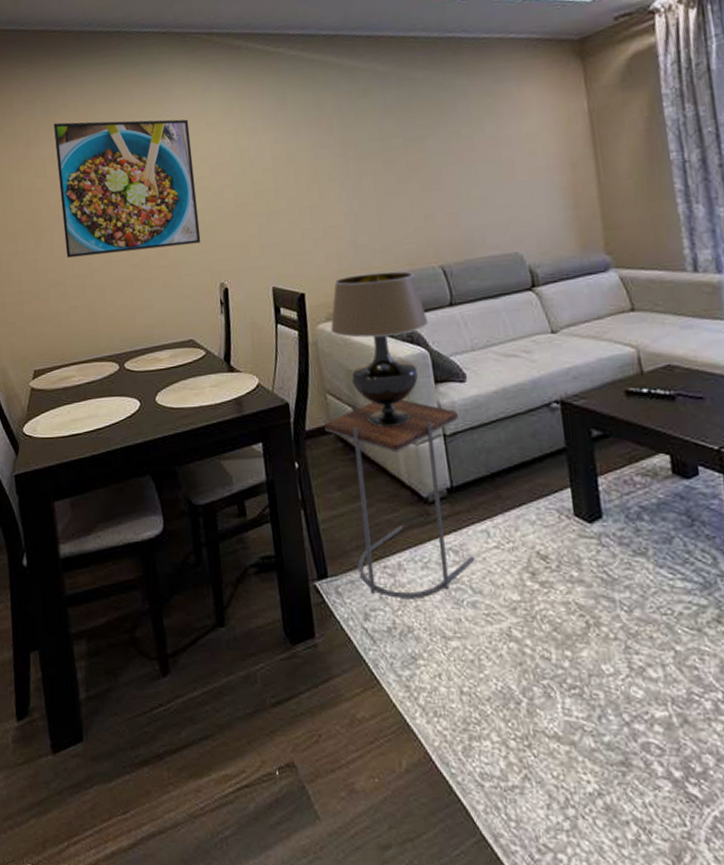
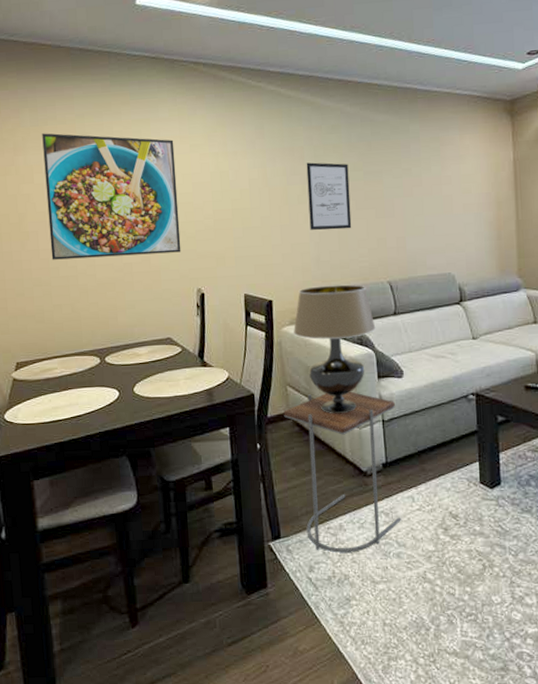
wall art: none [335,130,393,210] -> present [306,162,352,230]

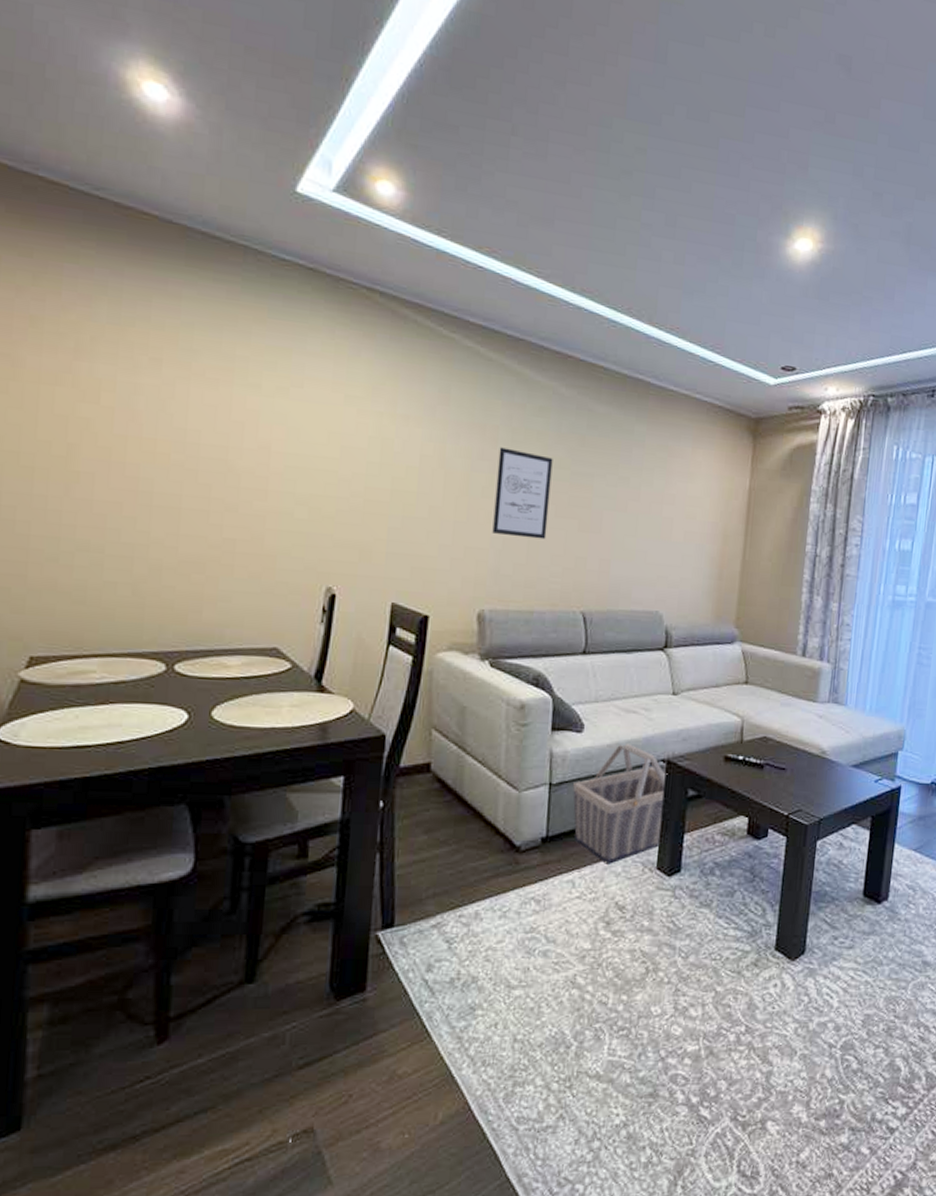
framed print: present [42,133,181,260] -> none [111,336,323,535]
side table: present [284,391,401,553] -> none [422,742,568,948]
table lamp: present [293,284,376,414] -> none [450,605,558,771]
basket: none [402,382,481,482] -> present [573,742,668,864]

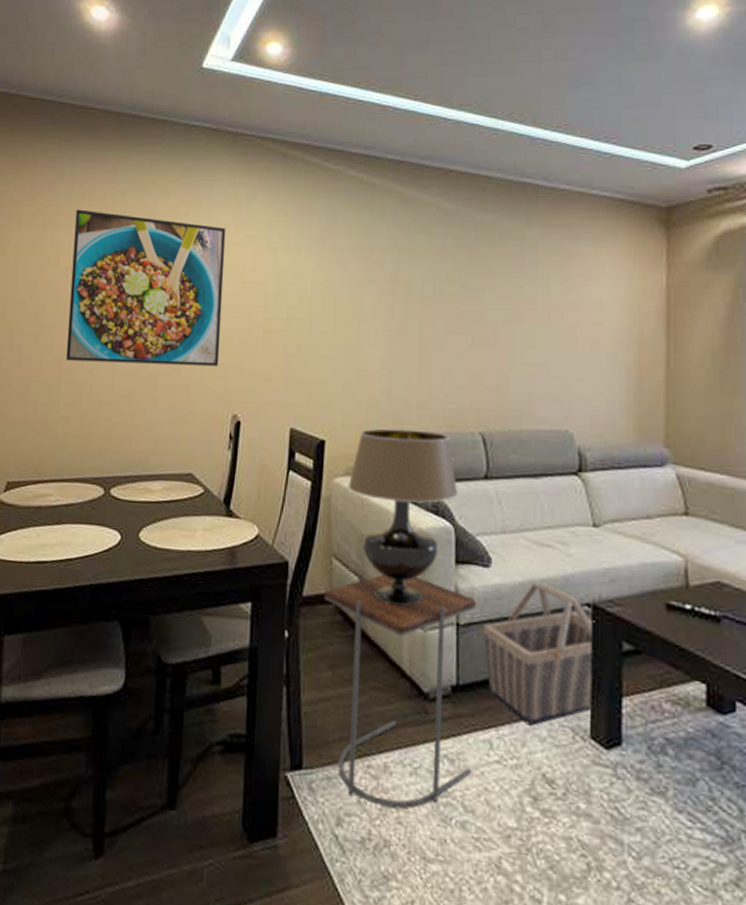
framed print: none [111,336,323,535] -> present [65,209,226,366]
side table: none [422,742,568,948] -> present [324,573,476,809]
table lamp: none [450,605,558,771] -> present [347,428,459,607]
wall art: present [492,447,553,540] -> none [383,268,440,358]

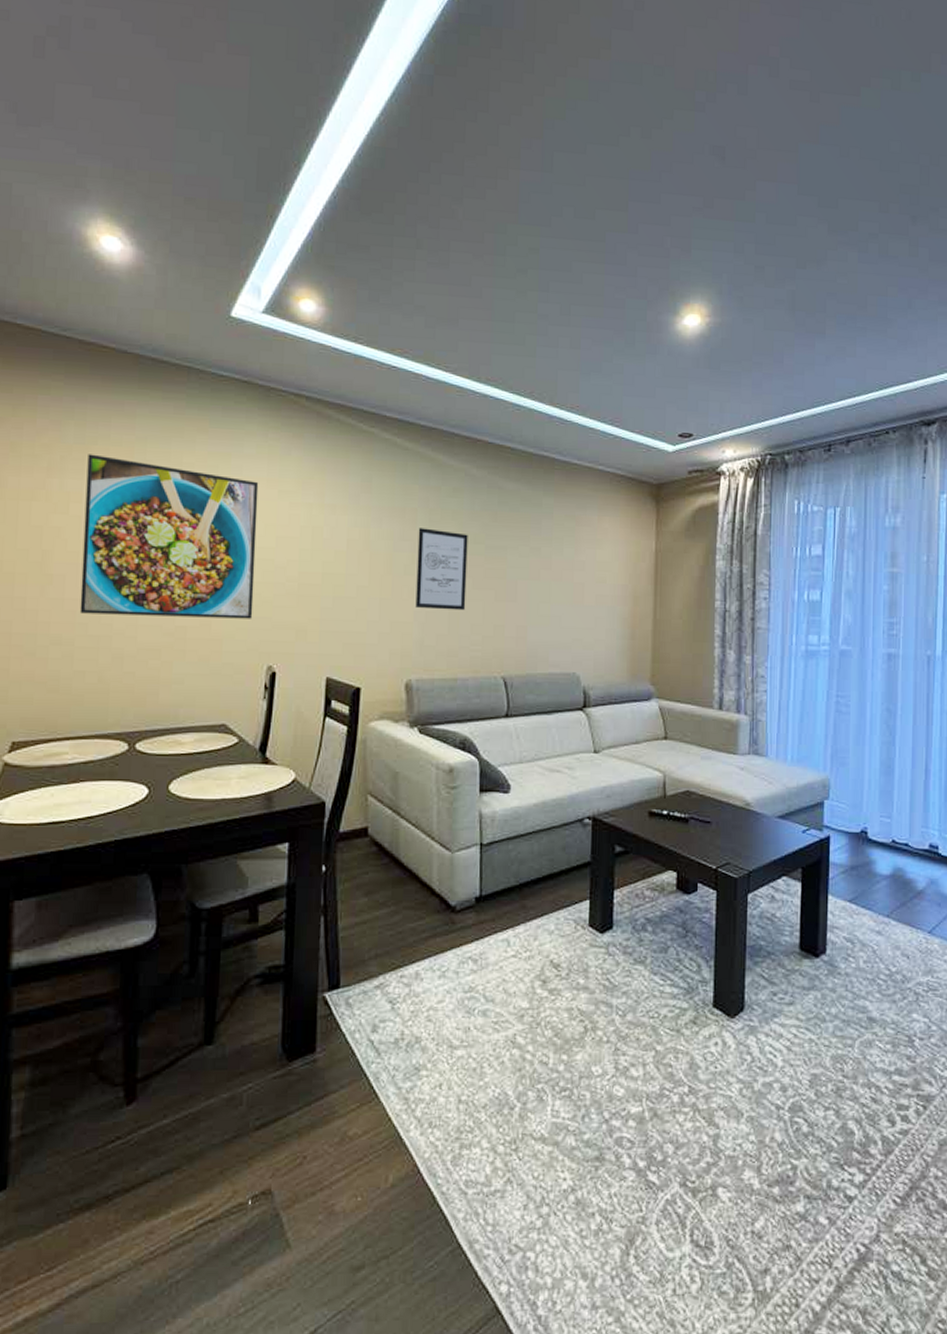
side table: present [324,573,476,809] -> none [360,806,497,1008]
table lamp: present [347,428,459,607] -> none [382,675,483,833]
wall art: none [383,268,440,358] -> present [415,528,468,611]
basket: present [483,581,595,726] -> none [503,801,594,922]

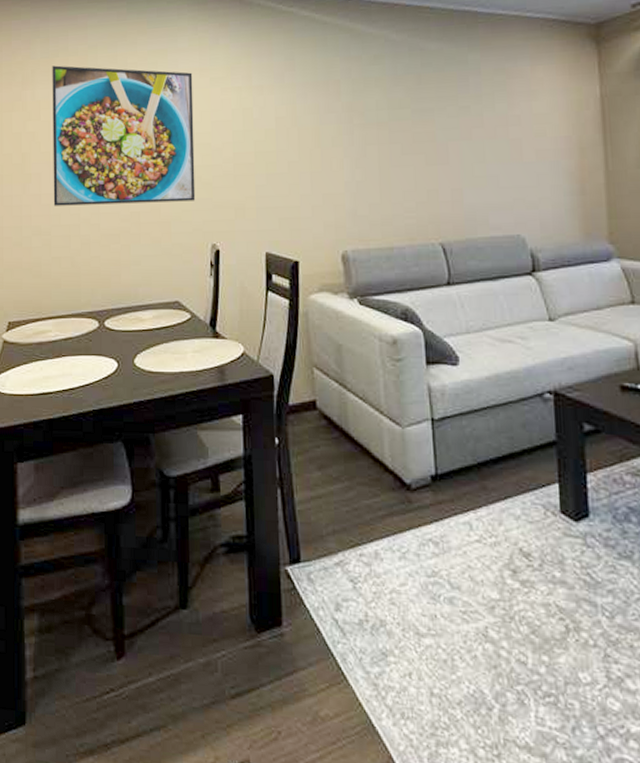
wall art: present [415,528,468,611] -> none [343,98,396,179]

